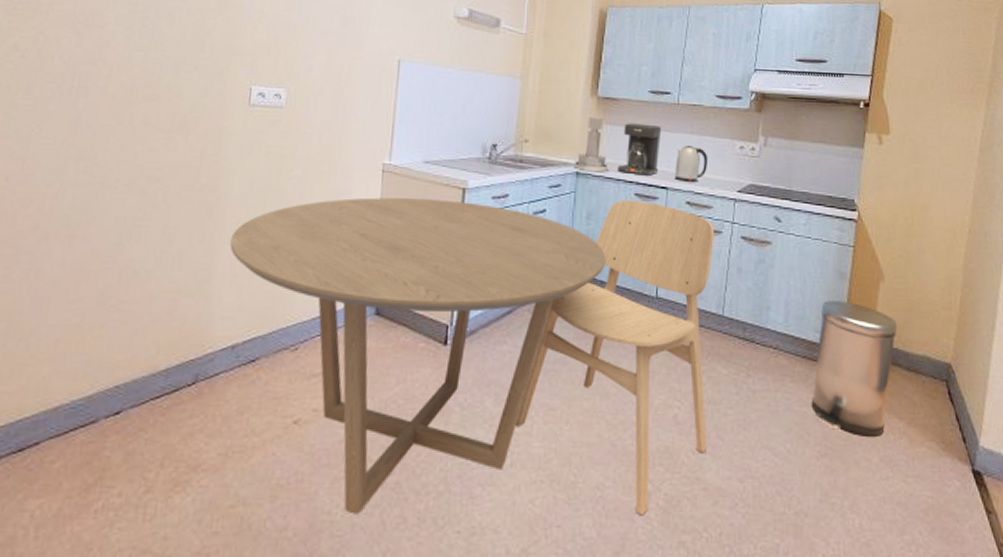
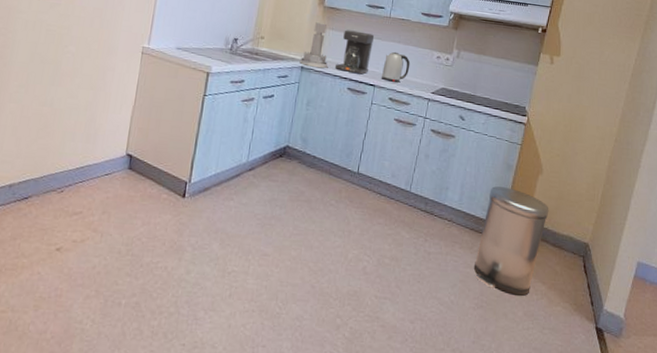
dining table: present [229,197,606,515] -> none [12,73,320,325]
dining chair: present [515,199,714,516] -> none [235,92,409,343]

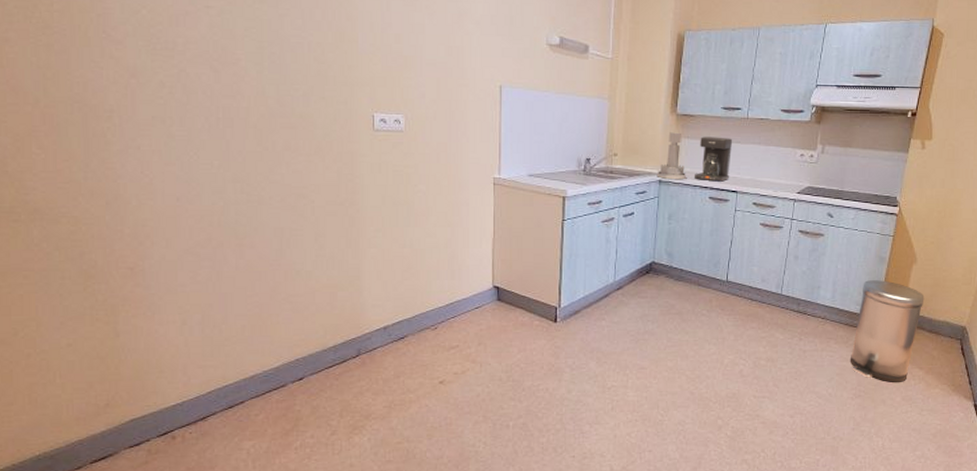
kettle: present [381,51,411,83] -> none [743,154,773,186]

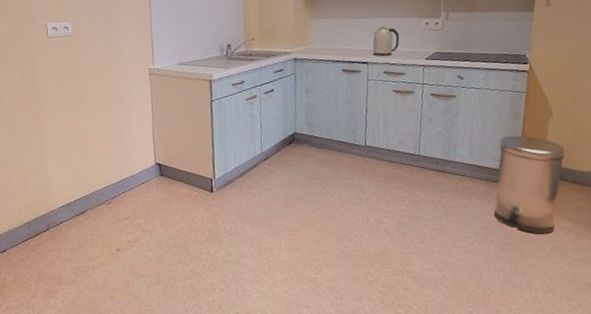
paper towel holder: present [656,132,687,180] -> none [291,13,320,57]
coffee maker: present [695,136,733,182] -> none [327,14,360,55]
kettle: none [743,154,773,186] -> present [372,26,400,56]

